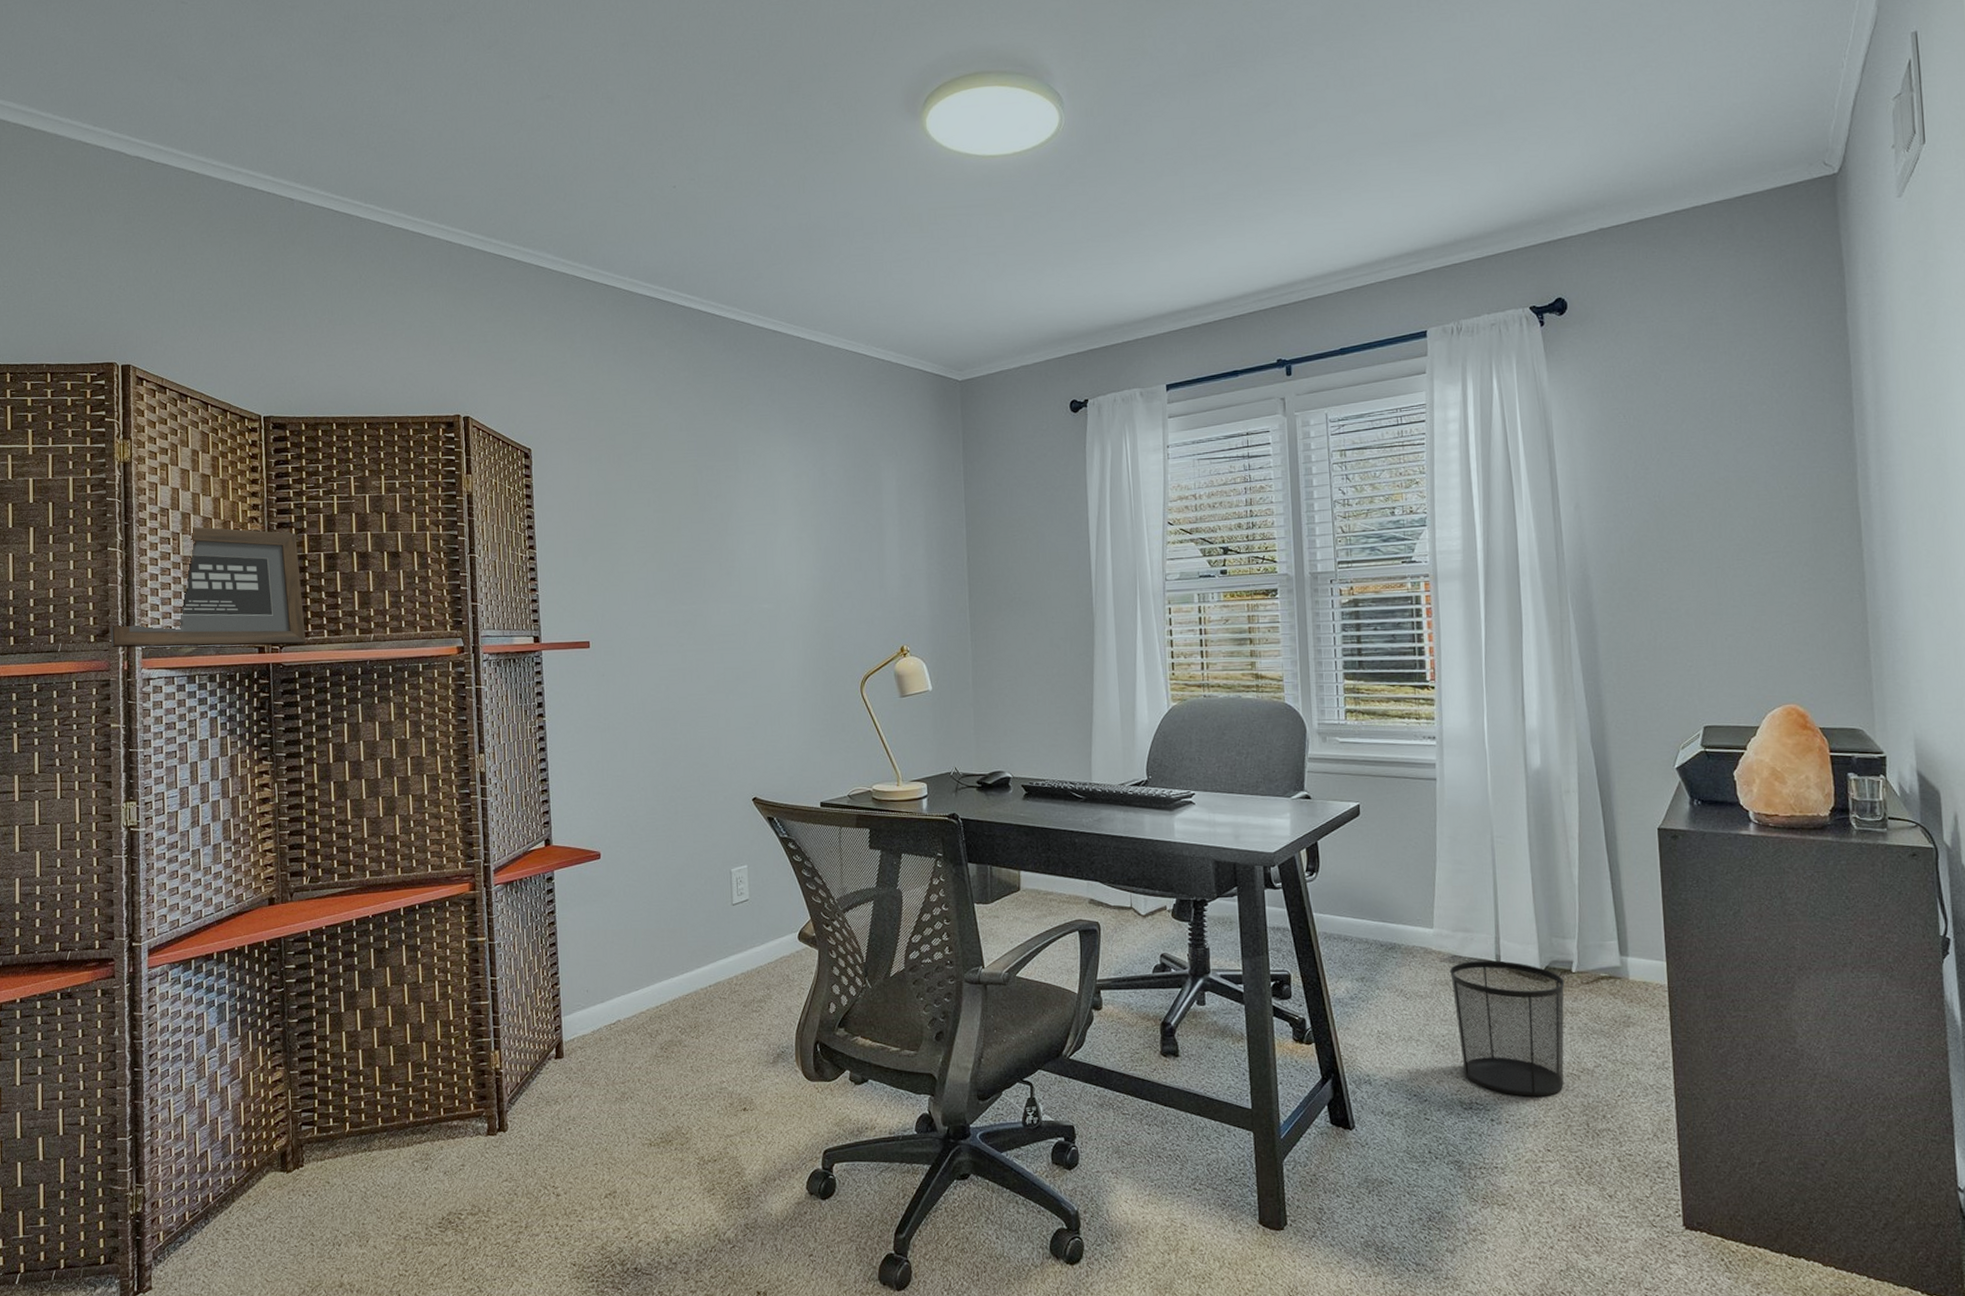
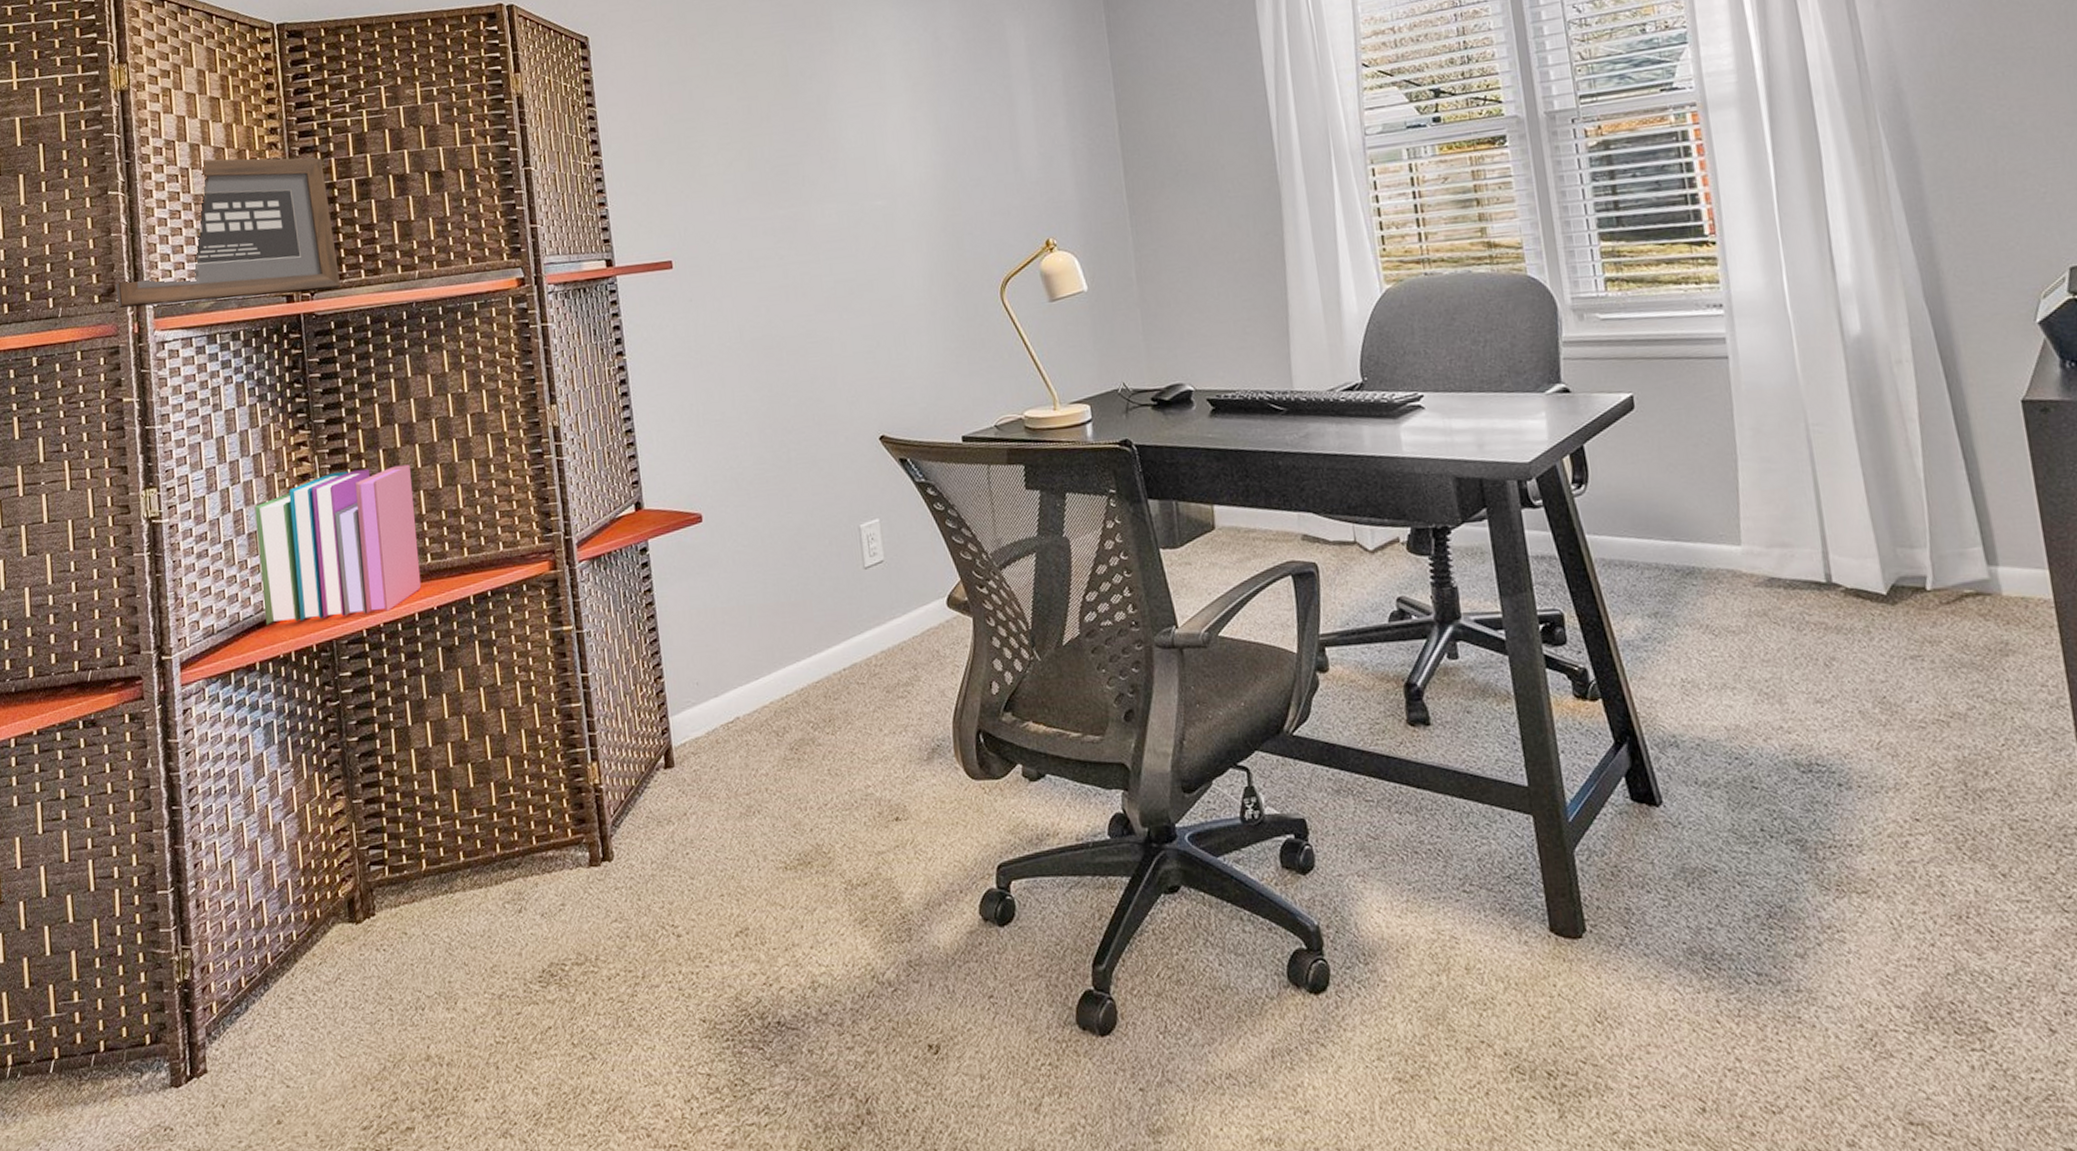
books: none [220,795,360,922] -> present [254,464,422,625]
waste bin: present [1449,960,1565,1097] -> none [1766,581,1930,753]

